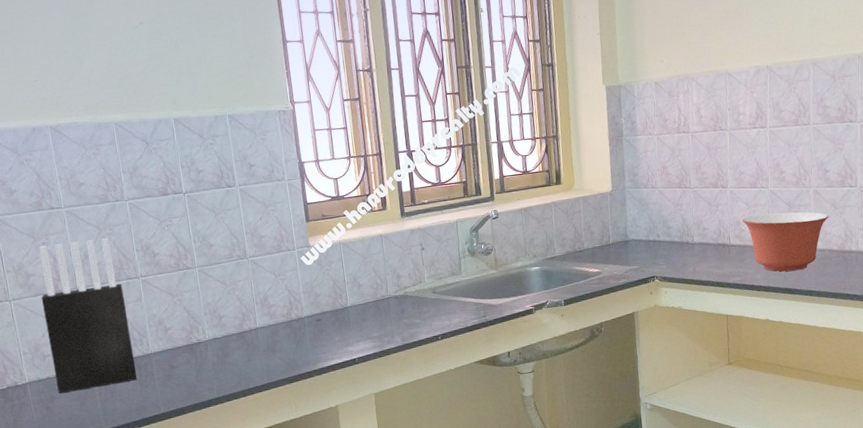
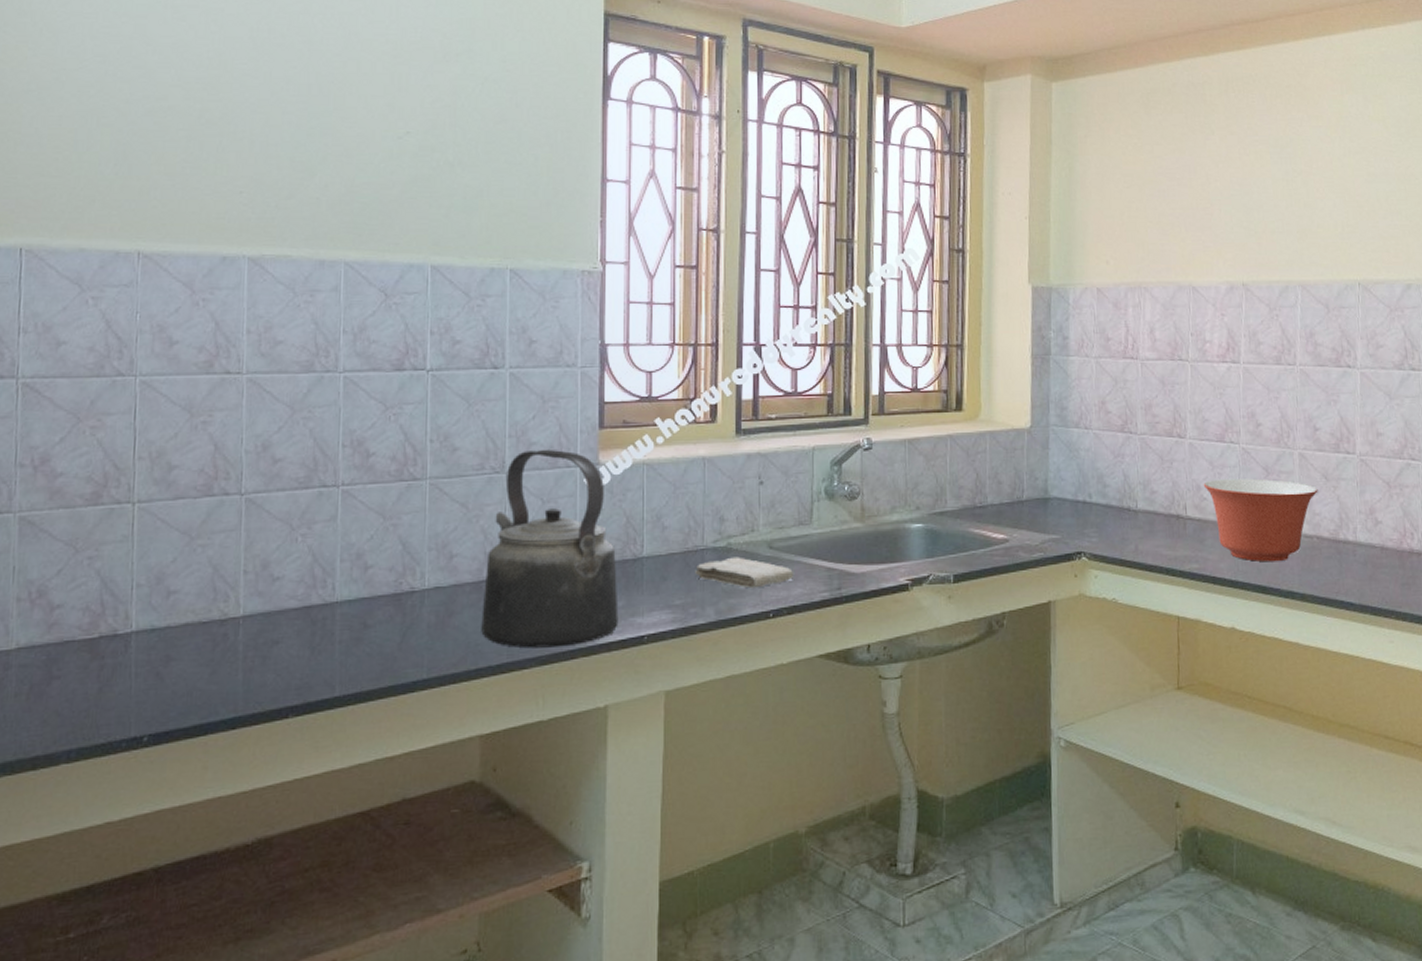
knife block: present [39,238,137,394] -> none [179,423,311,654]
kettle: none [244,239,338,373] -> present [481,449,619,648]
washcloth: none [384,301,453,322] -> present [695,557,794,589]

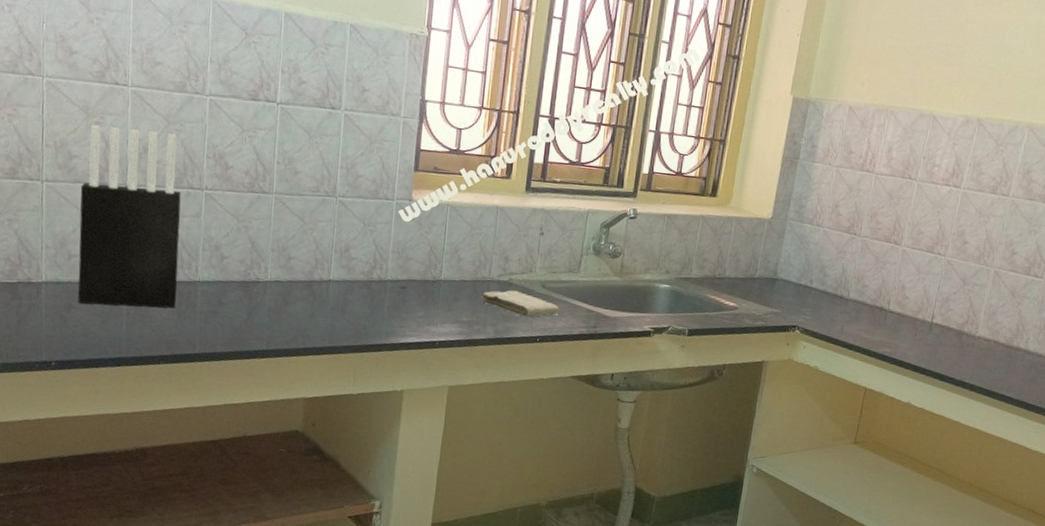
knife block: none [179,423,311,654] -> present [78,125,181,309]
kettle: present [481,449,619,648] -> none [309,181,420,341]
mixing bowl: present [1203,478,1318,562] -> none [908,283,1004,357]

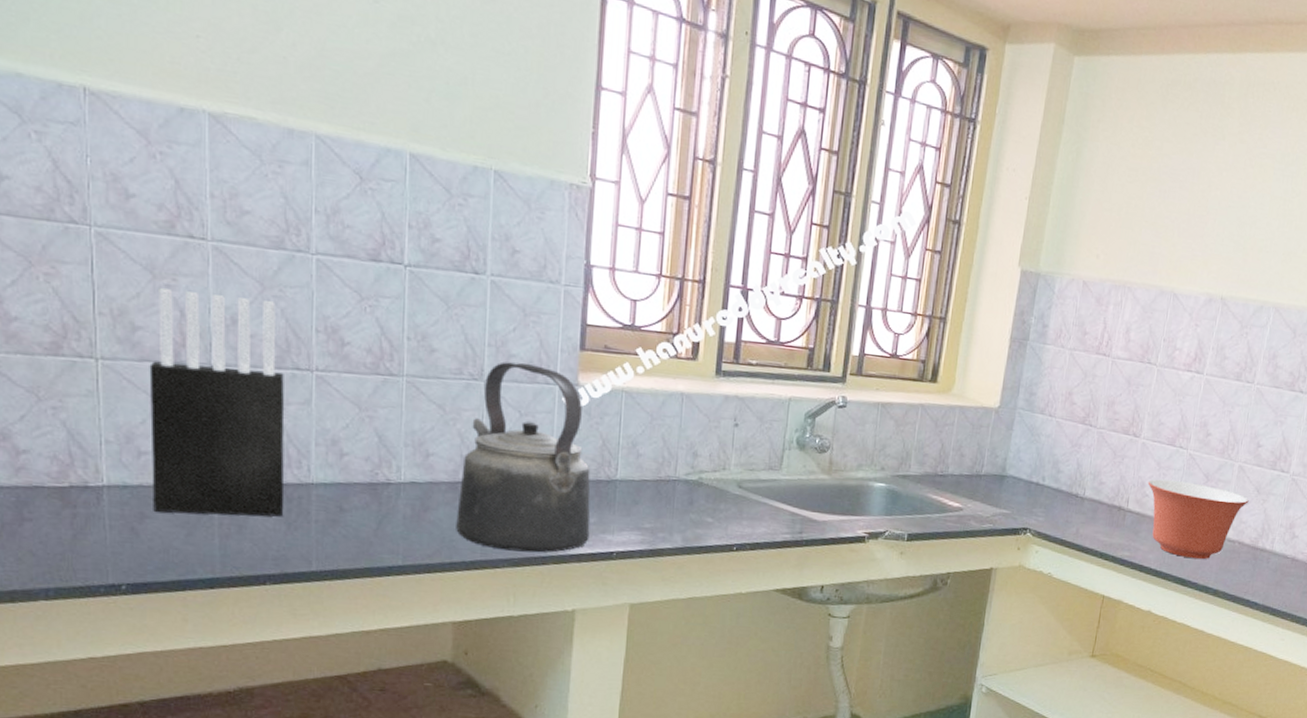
kettle: none [309,181,420,341] -> present [456,361,591,553]
washcloth: present [481,290,560,317] -> none [666,490,760,523]
mixing bowl: none [908,283,1004,357] -> present [1147,479,1249,560]

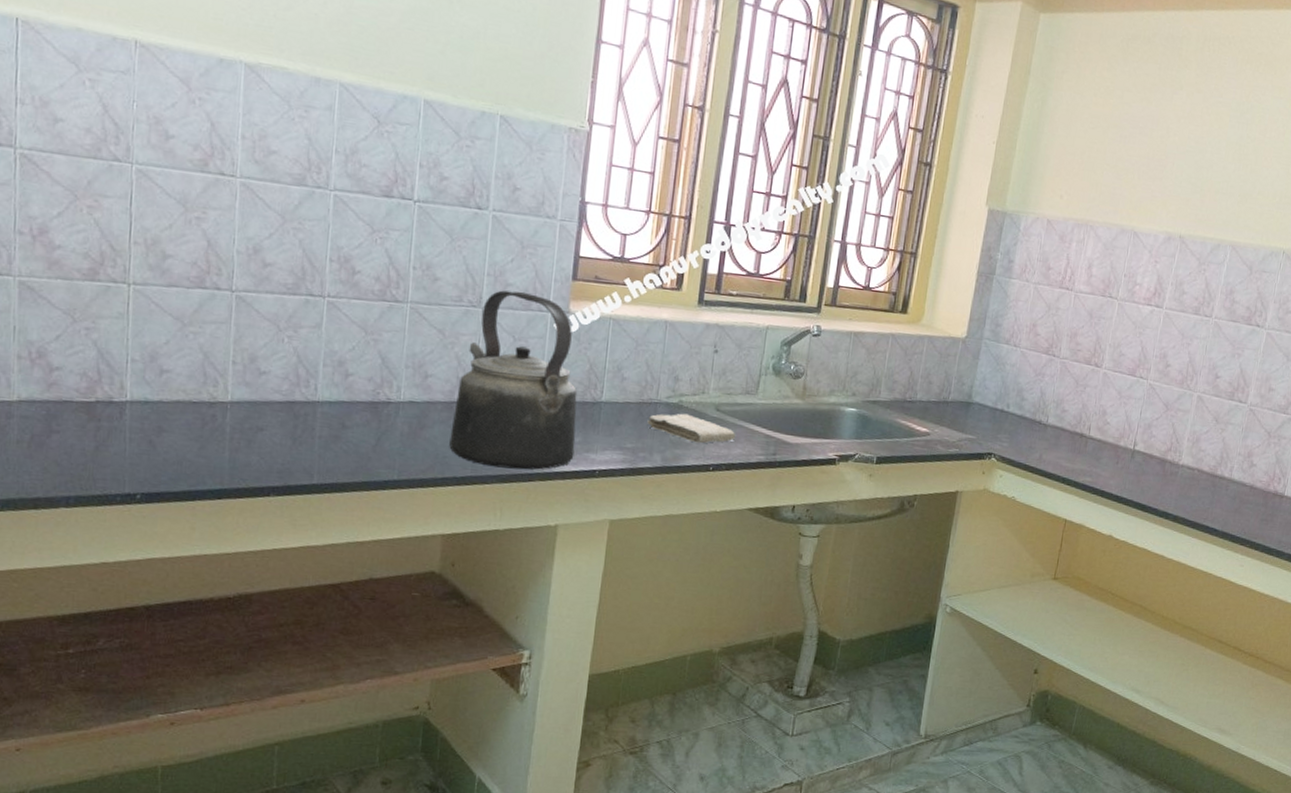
knife block: present [149,288,285,517] -> none [170,220,299,433]
washcloth: none [666,490,760,523] -> present [647,413,736,444]
mixing bowl: present [1147,479,1249,560] -> none [1109,408,1208,486]

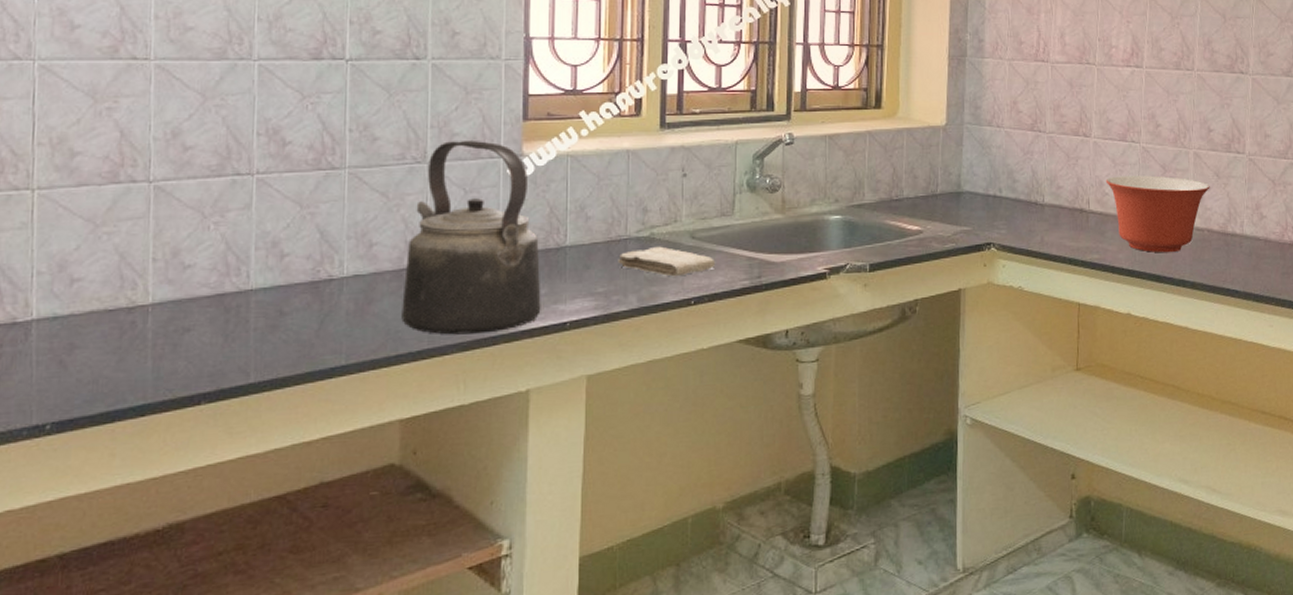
mixing bowl: none [1109,408,1208,486] -> present [1105,175,1210,253]

